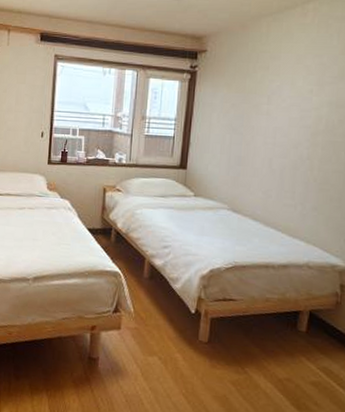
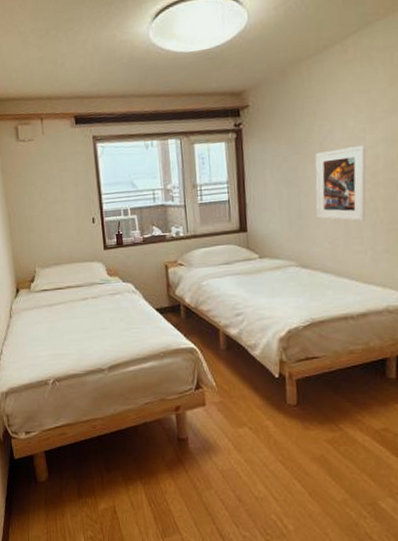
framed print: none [255,105,311,177] -> present [315,145,366,221]

